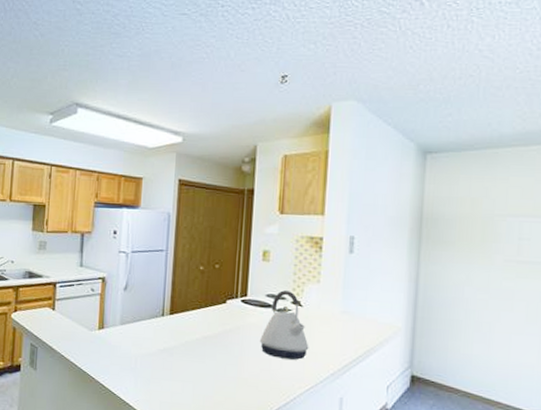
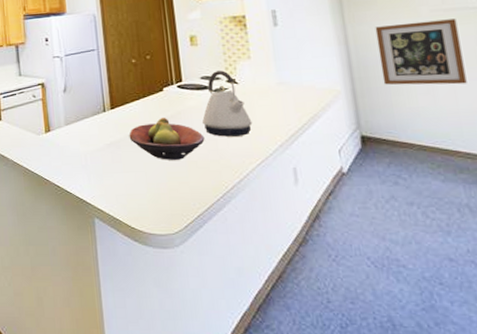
fruit bowl: none [183,330,259,375] -> present [129,118,205,160]
wall art: none [444,269,527,338] -> present [375,19,467,85]

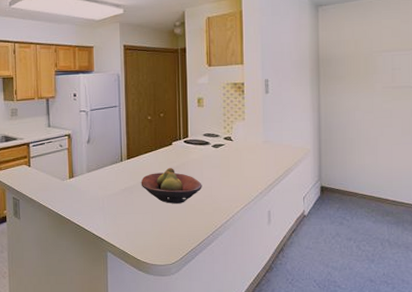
kettle: present [202,70,253,137] -> none [202,129,241,185]
wall art: present [375,19,467,85] -> none [341,95,401,148]

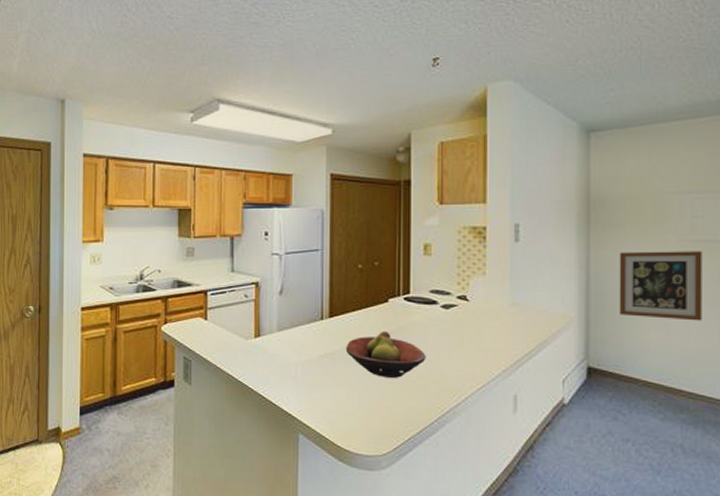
wall art: none [341,95,401,148] -> present [619,251,703,321]

